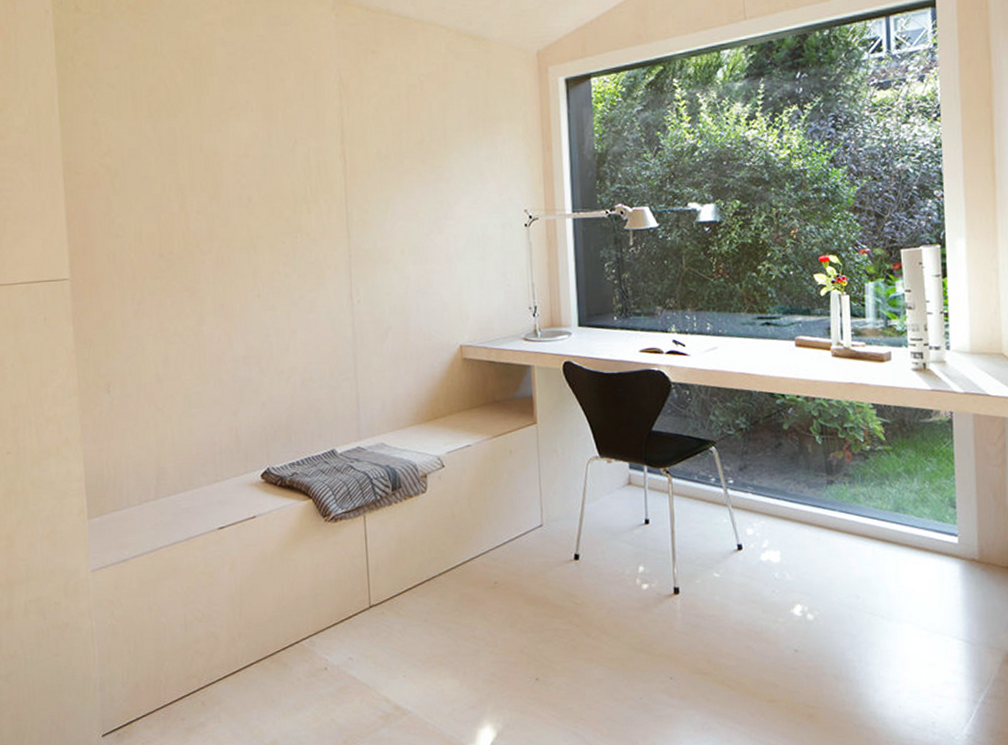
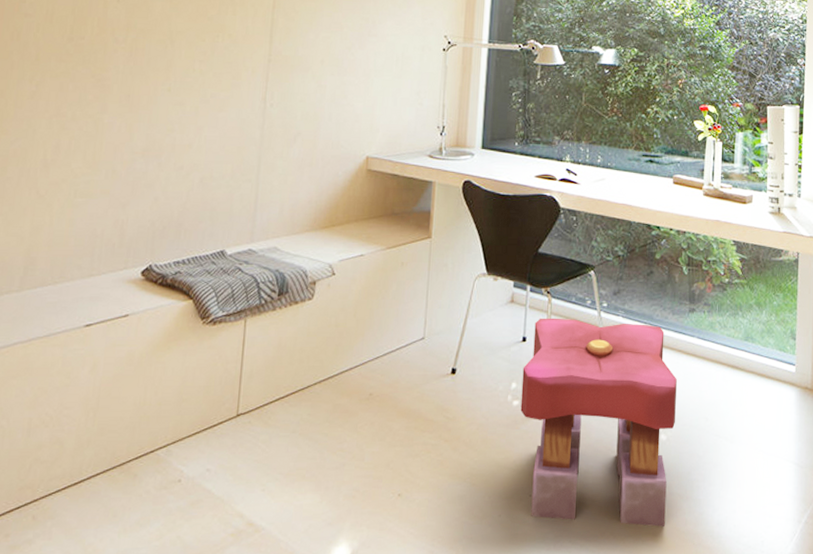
stool: none [649,498,822,708] -> present [520,318,677,527]

